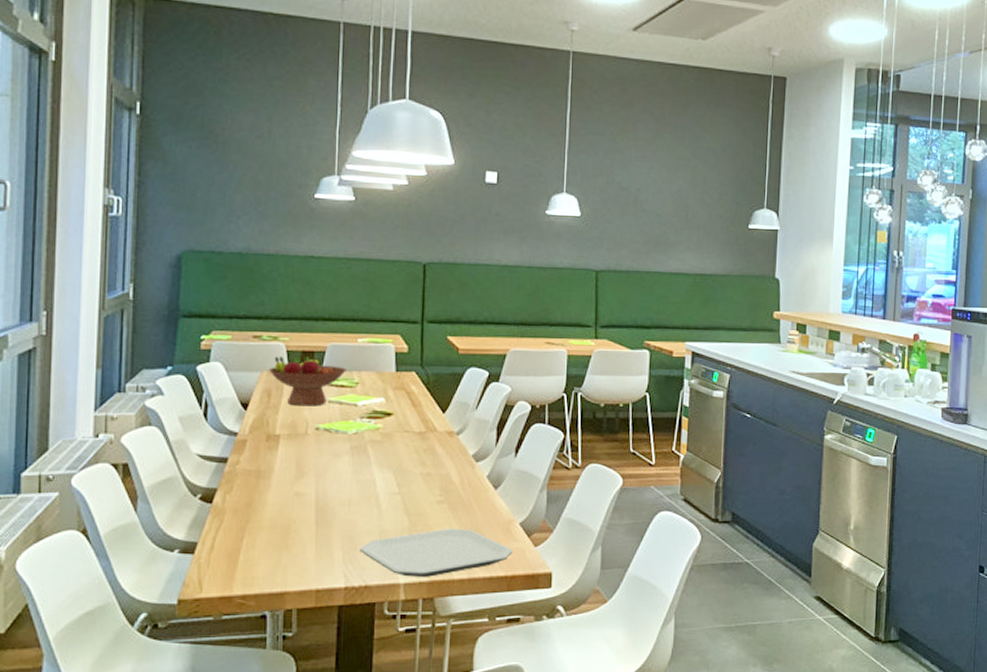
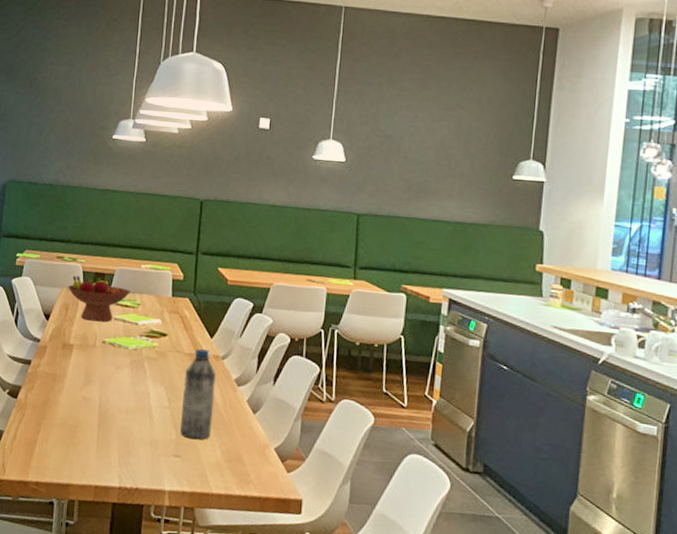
plate: present [359,529,513,577] -> none [132,445,268,488]
water bottle: none [413,426,451,525] -> present [180,349,216,440]

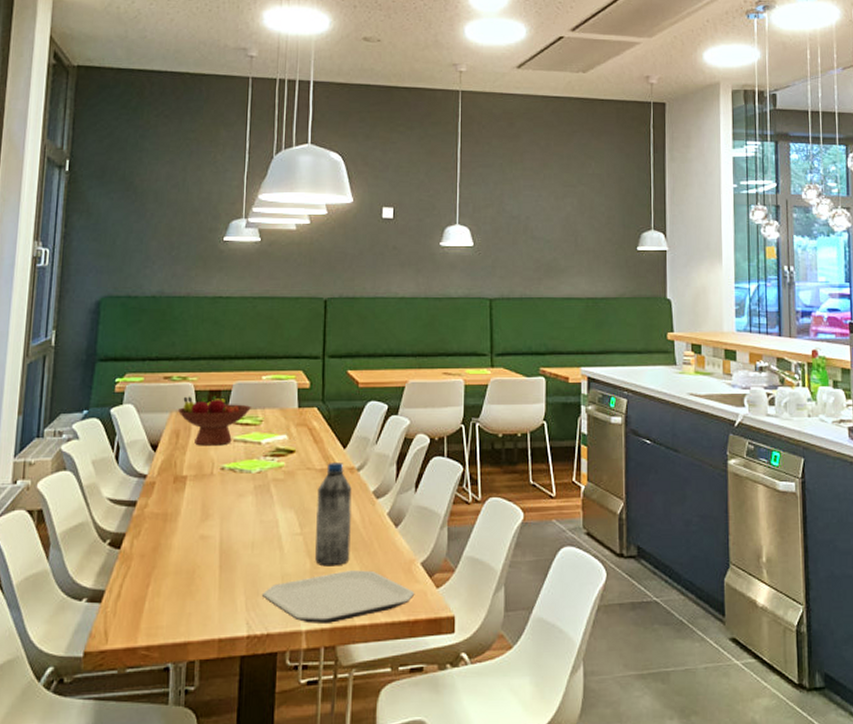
plate: none [132,445,268,488] -> present [261,570,415,624]

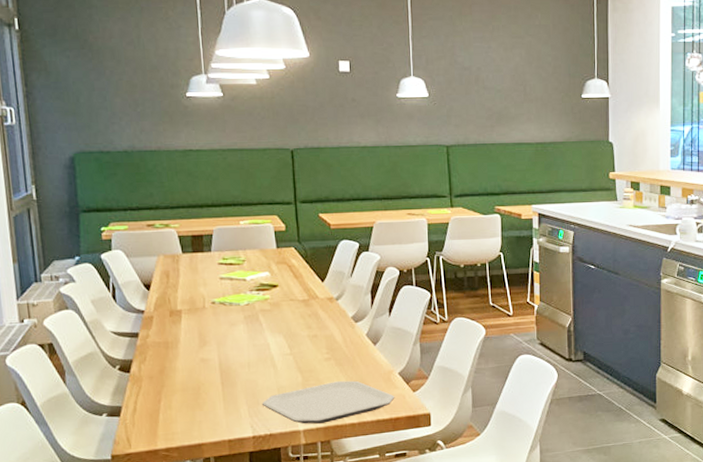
fruit bowl: present [177,396,251,446] -> none [164,240,233,284]
water bottle: present [315,463,352,567] -> none [302,294,336,379]

